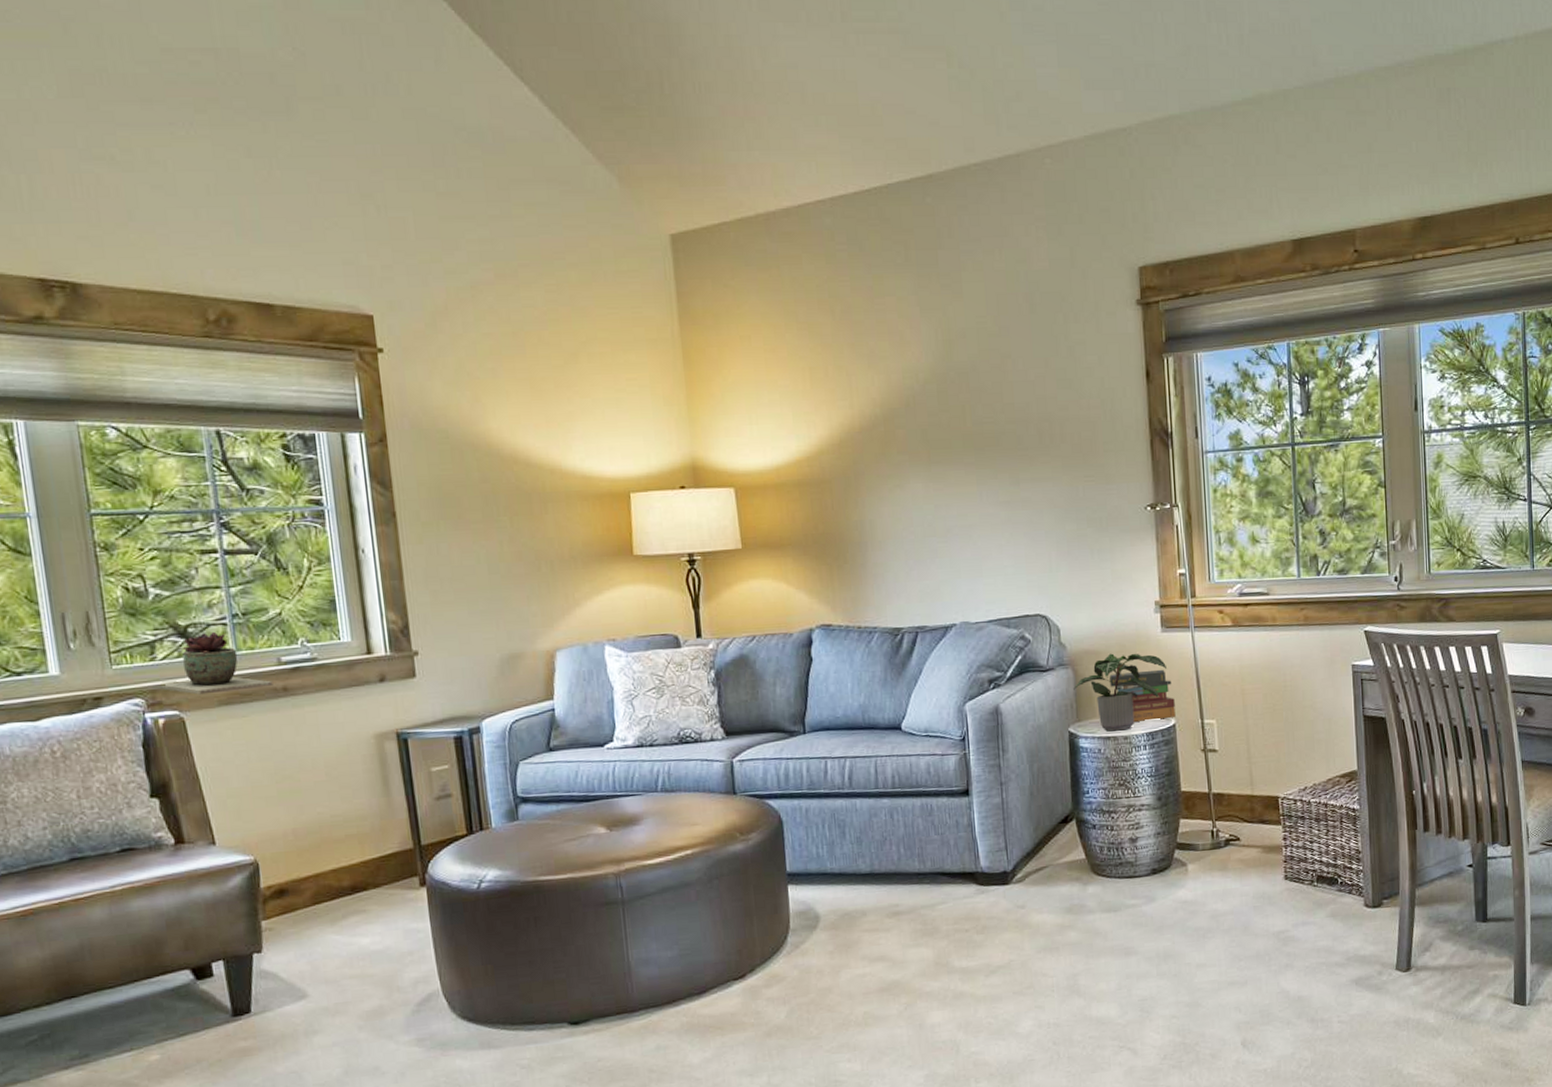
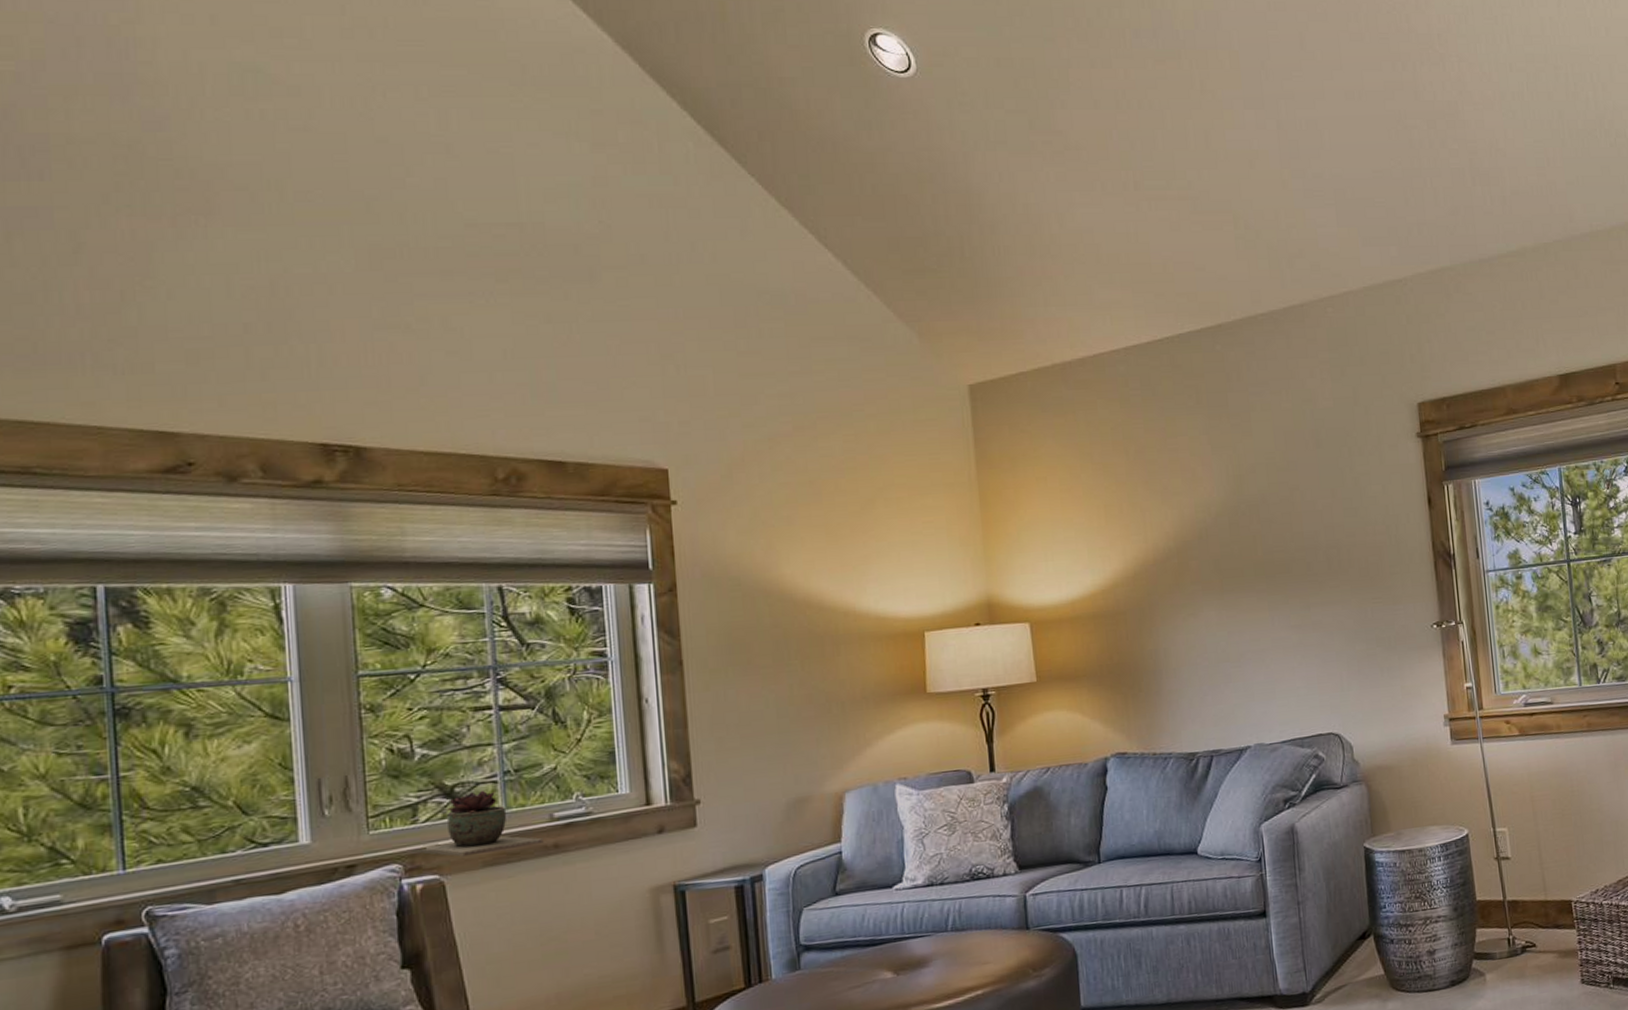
potted plant: present [1074,653,1166,732] -> none [1368,767,1457,845]
books: present [1109,669,1176,722] -> none [1402,780,1468,834]

